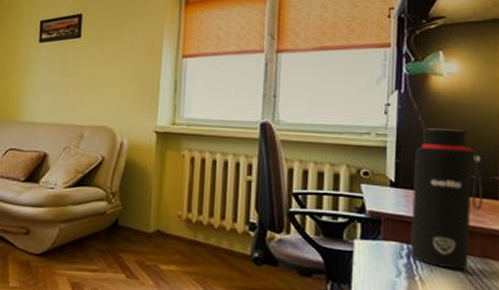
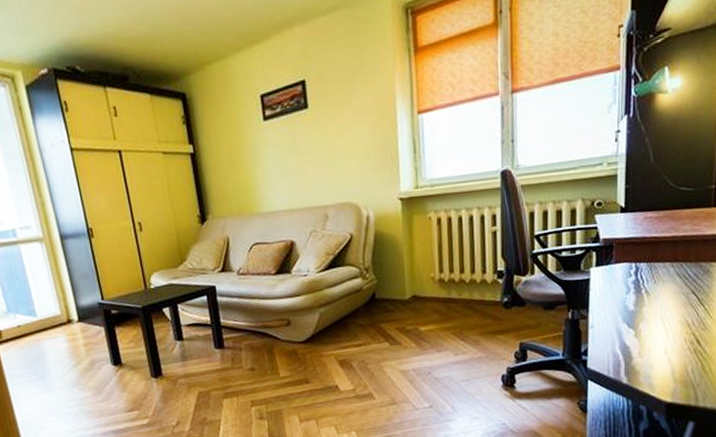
water bottle: present [410,128,483,270] -> none [638,145,699,278]

